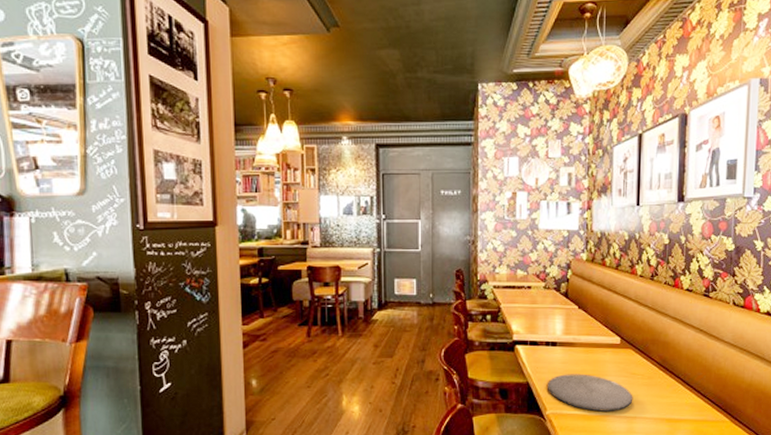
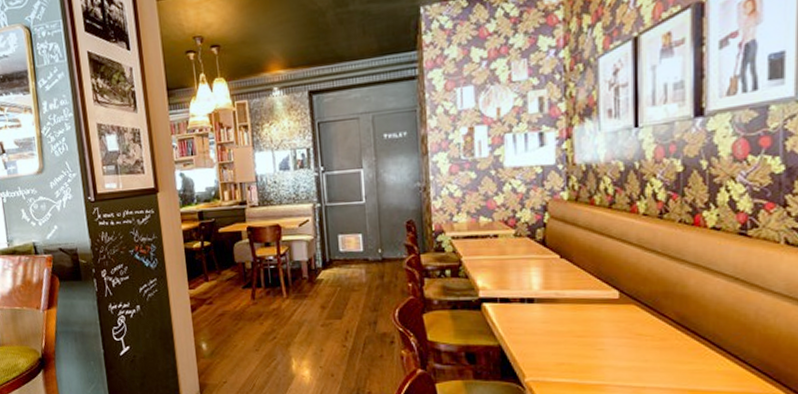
plate: present [546,374,633,412] -> none [524,335,641,380]

